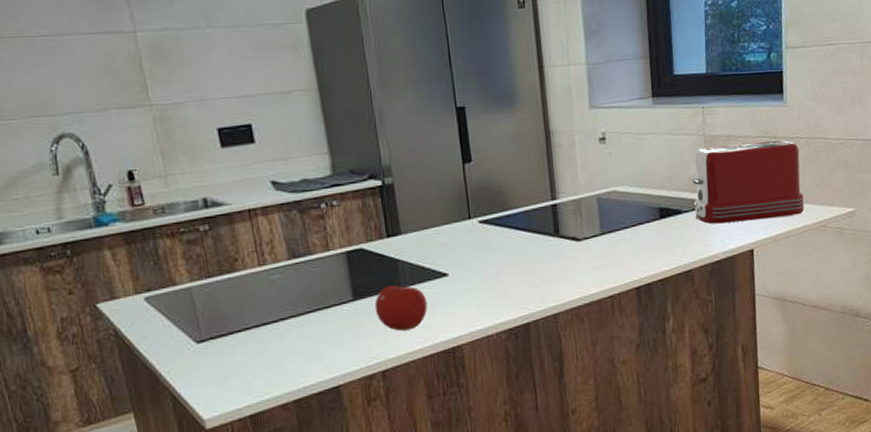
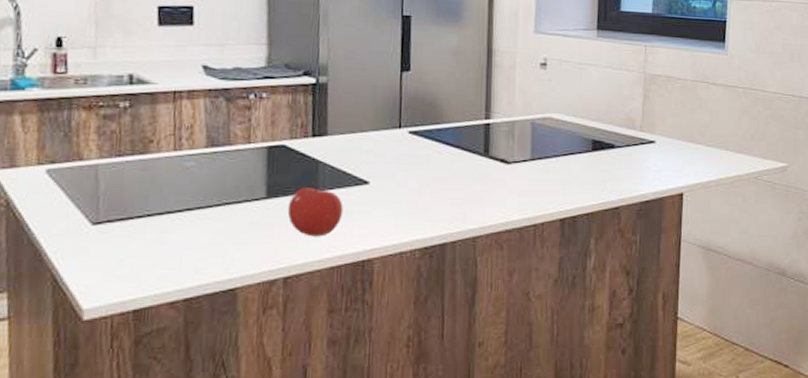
toaster: present [691,140,805,224] -> none [627,85,737,164]

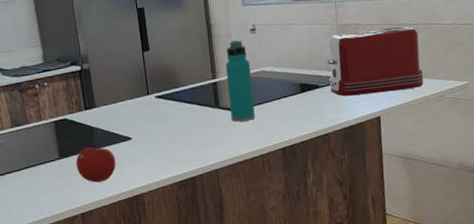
water bottle: none [502,74,535,178] -> present [225,40,255,122]
toaster: none [627,85,737,164] -> present [326,26,424,96]

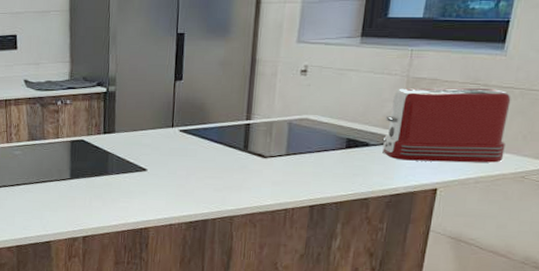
fruit: present [75,142,116,183] -> none [85,167,127,209]
water bottle: present [225,40,255,122] -> none [258,81,293,170]

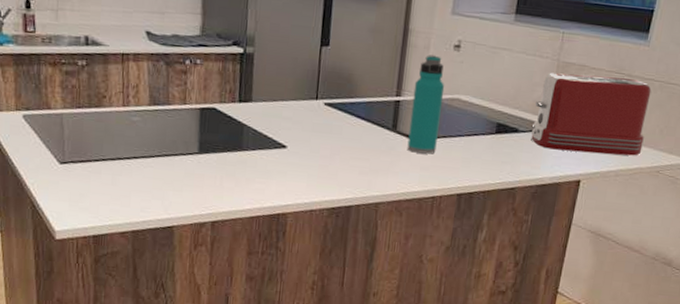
water bottle: none [258,81,293,170] -> present [407,55,445,154]

